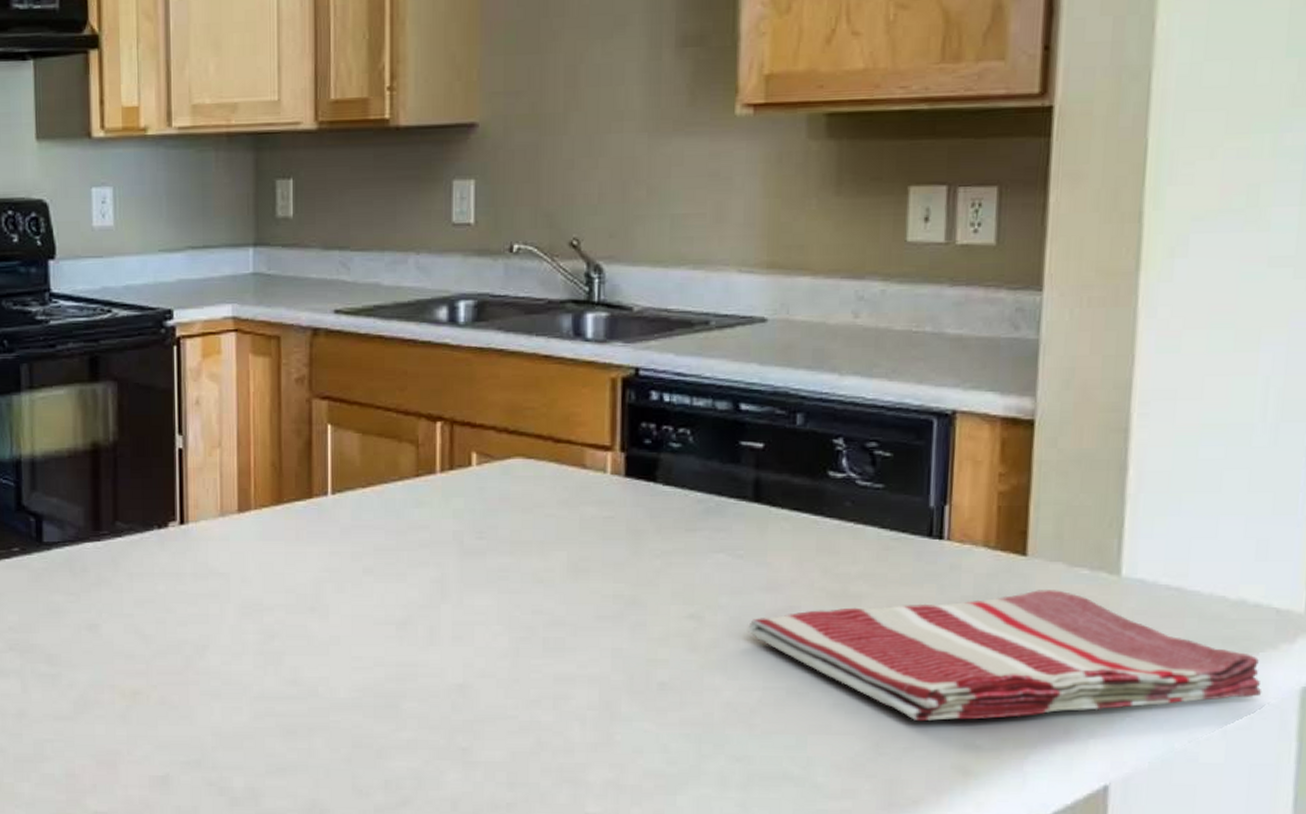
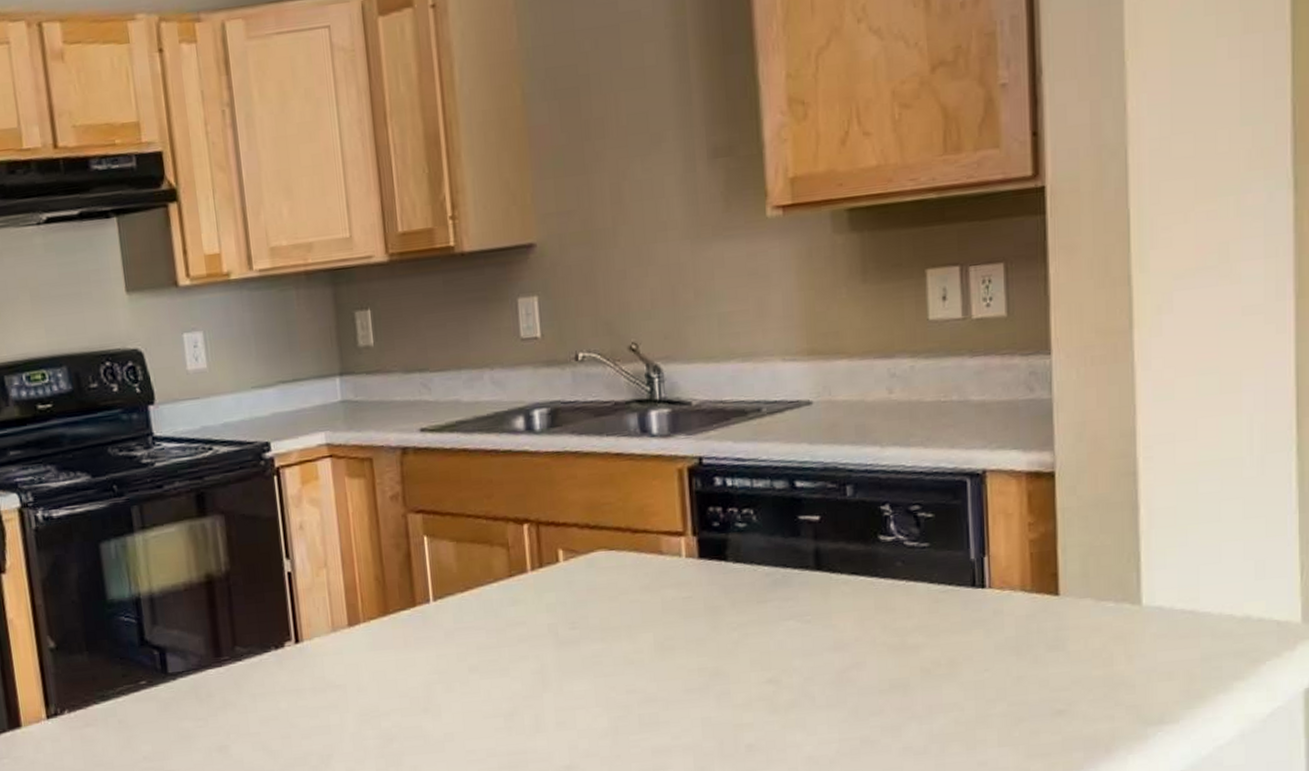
dish towel: present [748,590,1262,722] -> none [821,623,1272,756]

